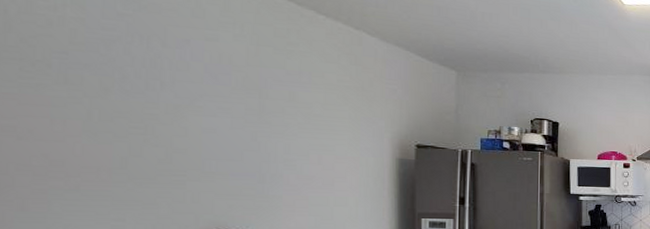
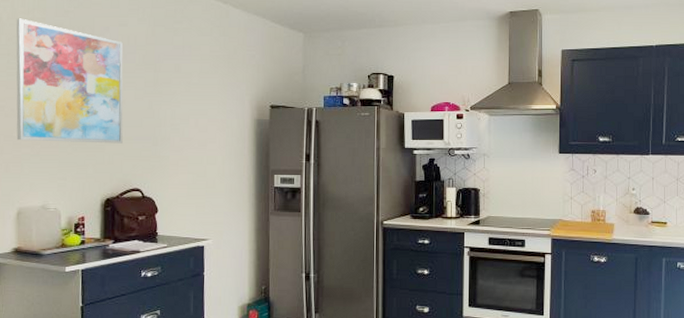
wall art: none [33,14,214,180] -> present [16,18,123,144]

